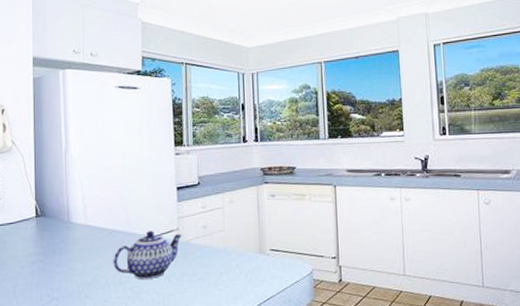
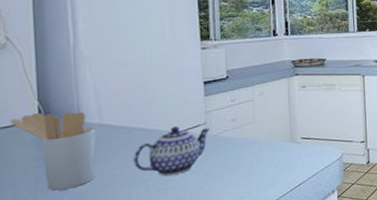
utensil holder: none [13,211,82,286] -> present [10,112,96,191]

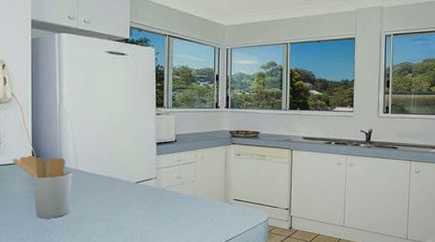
teapot: present [133,126,210,176] -> none [99,178,159,217]

